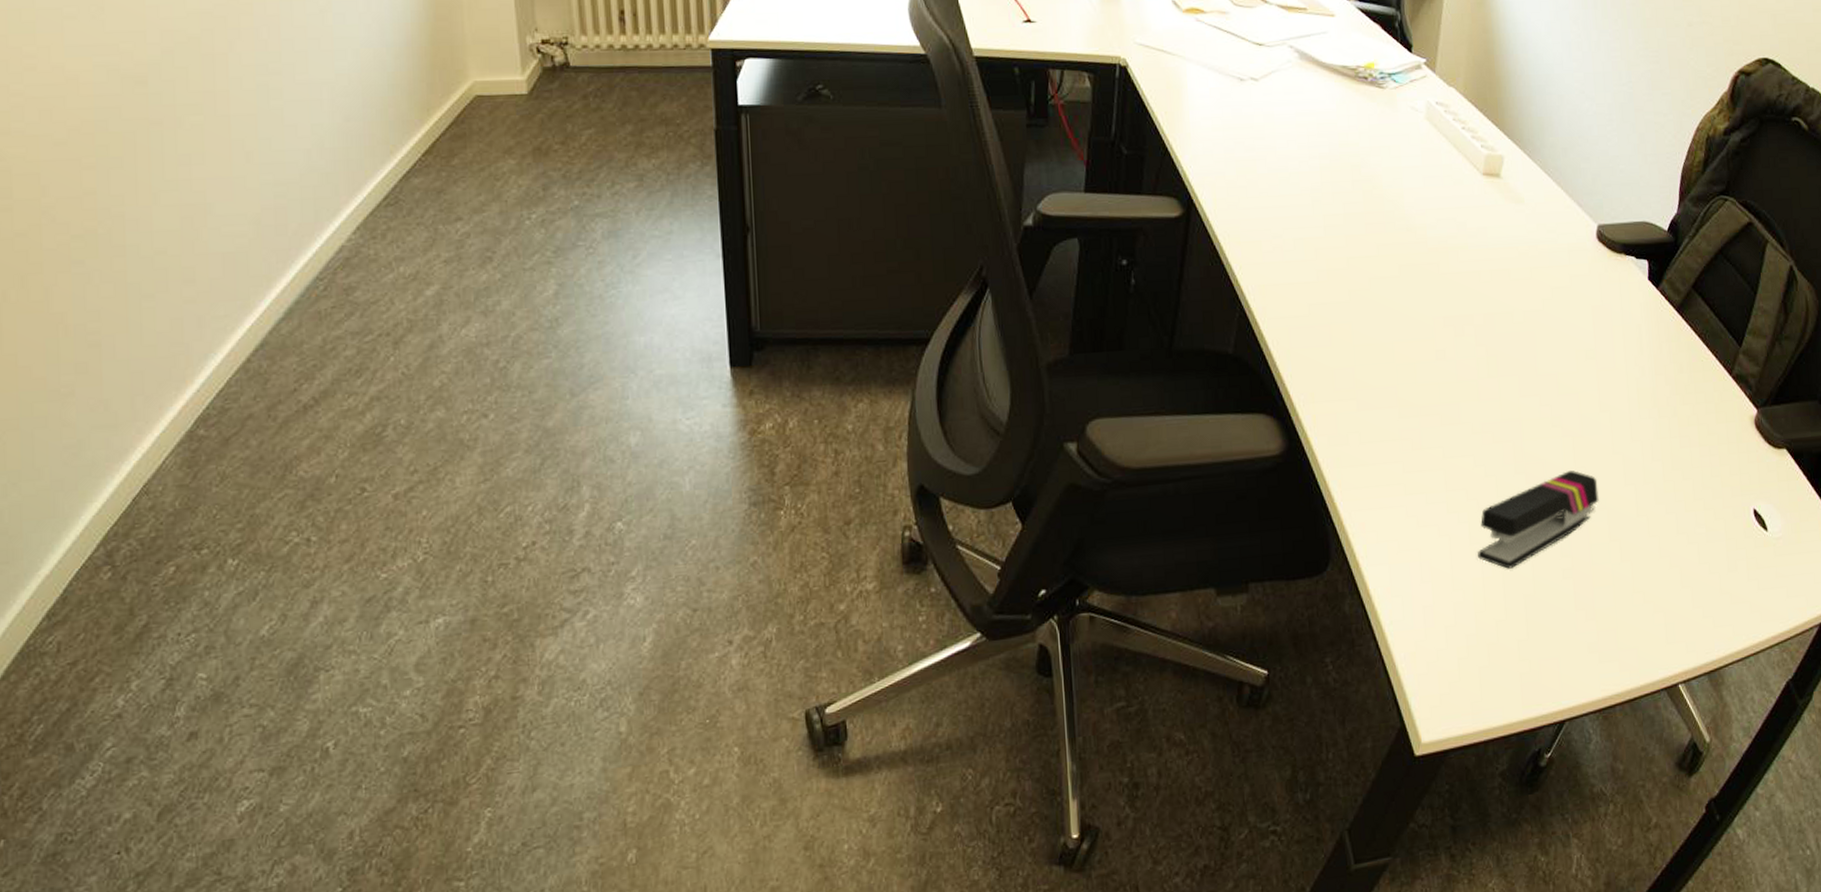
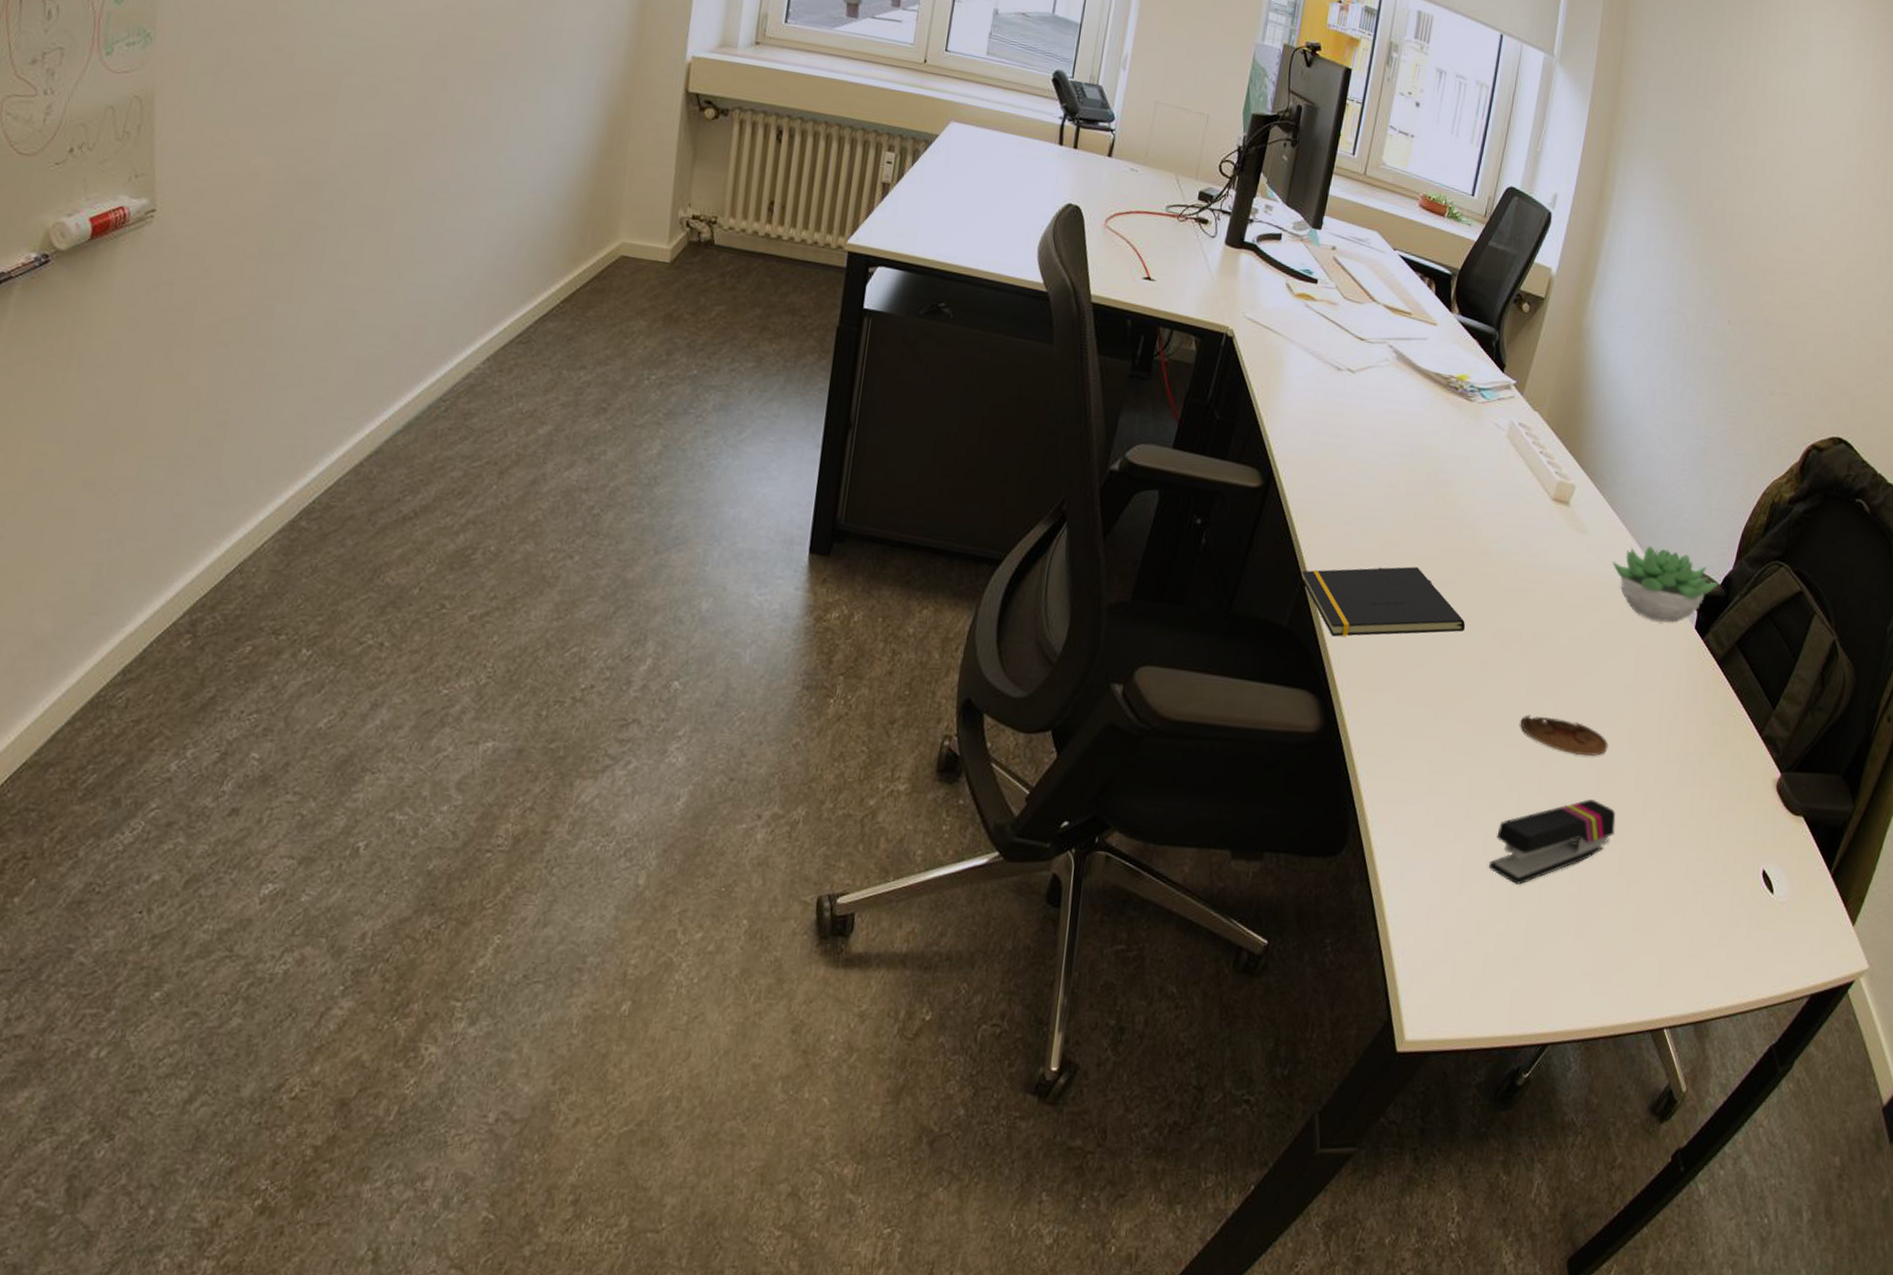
notepad: none [1239,269,1415,354] -> present [1301,566,1466,637]
coaster: none [1487,395,1579,429] -> present [1521,715,1608,756]
succulent plant: none [1552,203,1666,280] -> present [1611,545,1720,623]

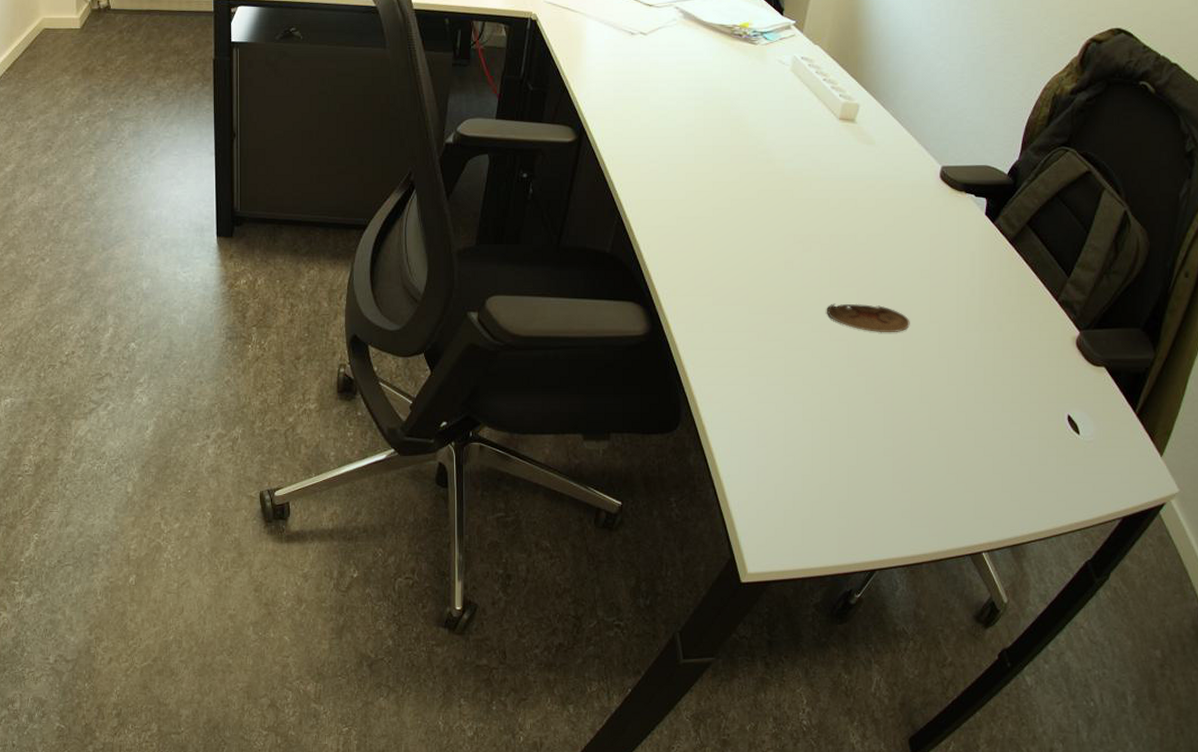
notepad: present [1301,566,1466,637] -> none [618,191,769,256]
stapler: present [1489,799,1616,885] -> none [809,369,922,443]
succulent plant: present [1611,545,1720,623] -> none [899,147,1007,213]

